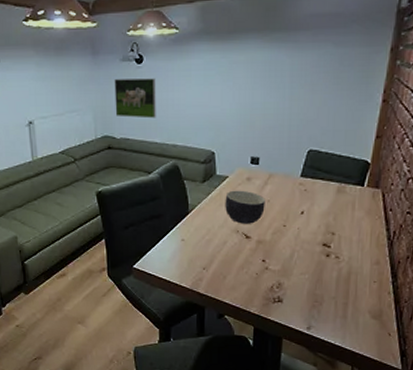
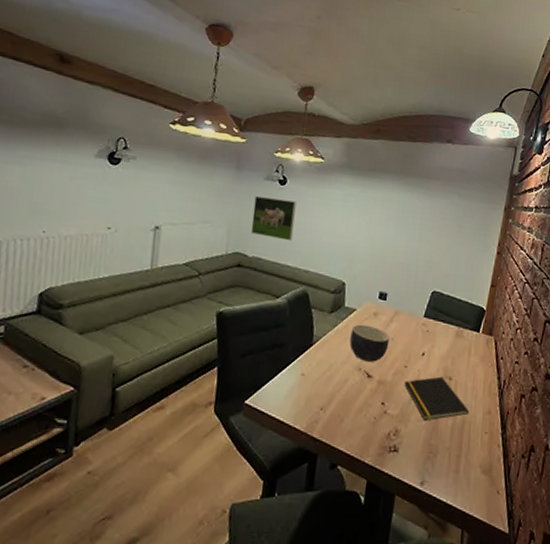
notepad: none [284,232,356,274] -> present [404,376,470,421]

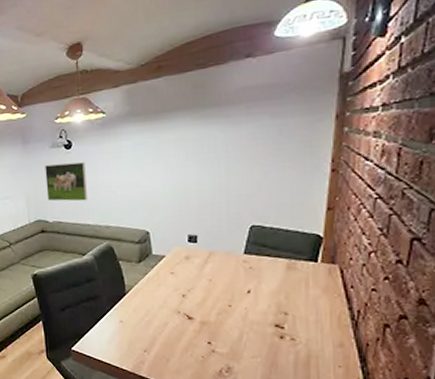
bowl: present [350,324,390,362] -> none [163,269,207,304]
notepad: present [404,376,470,421] -> none [231,312,315,357]

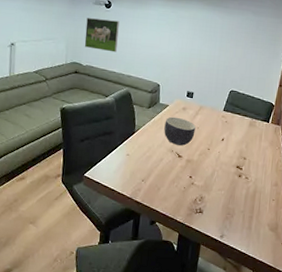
bowl: none [163,269,207,304] -> present [164,116,196,146]

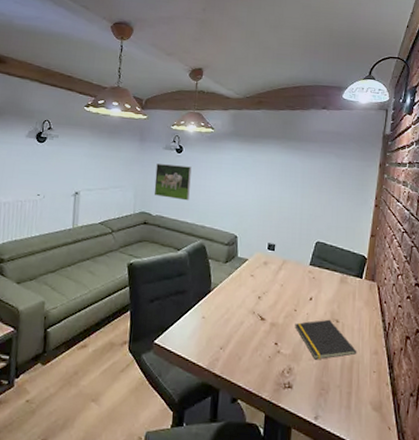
bowl: present [164,116,196,146] -> none [244,272,279,306]
notepad: none [207,157,260,190] -> present [295,319,357,360]

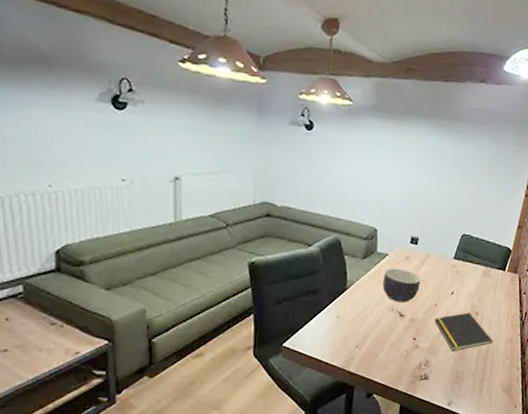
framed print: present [154,164,192,201] -> none [278,143,325,189]
bowl: none [244,272,279,306] -> present [382,268,421,302]

